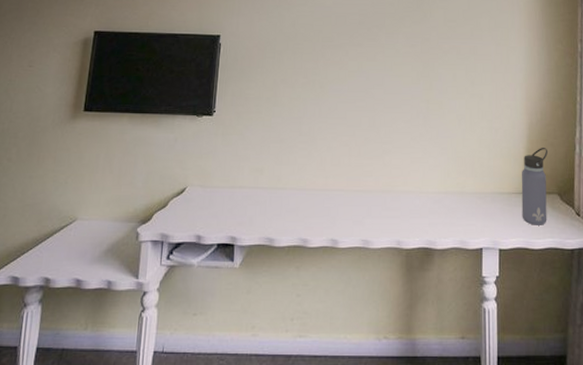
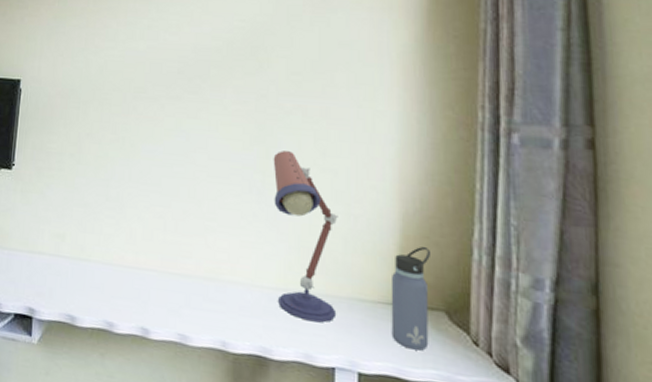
desk lamp: none [435,83,484,215] -> present [273,151,338,323]

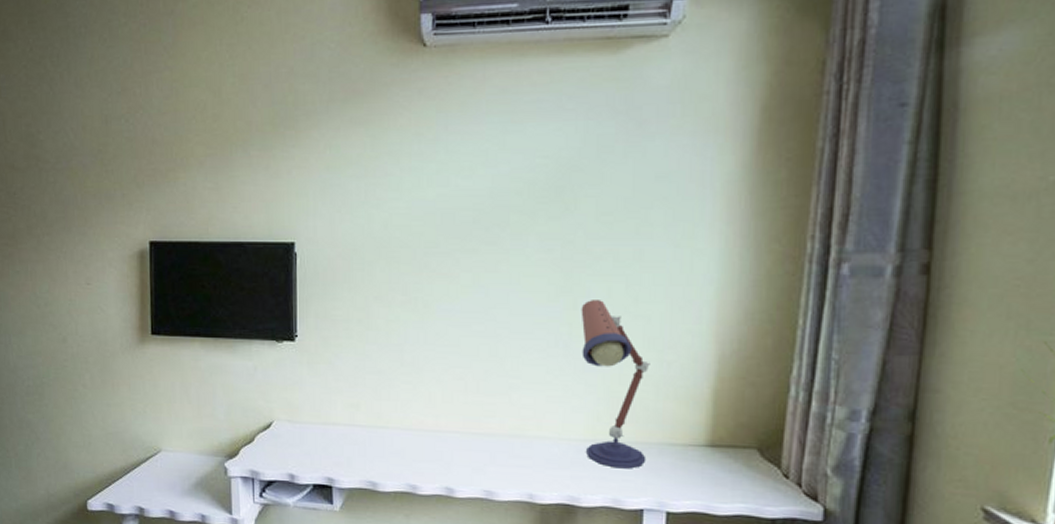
water bottle: present [390,246,432,351] -> none [701,387,747,487]

